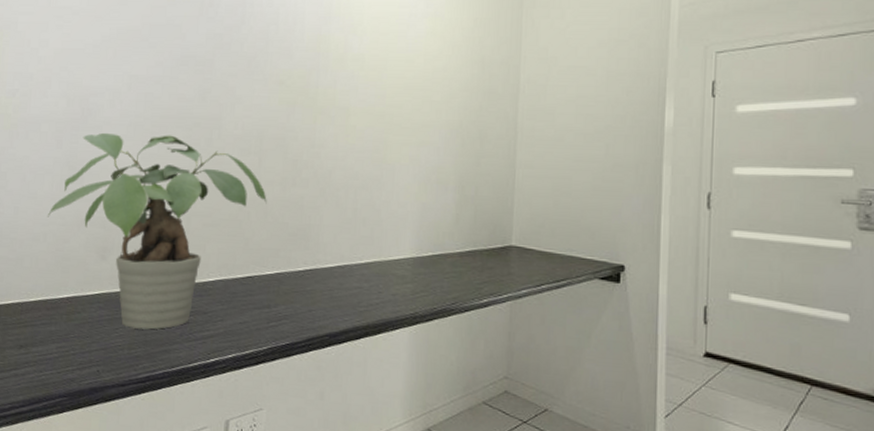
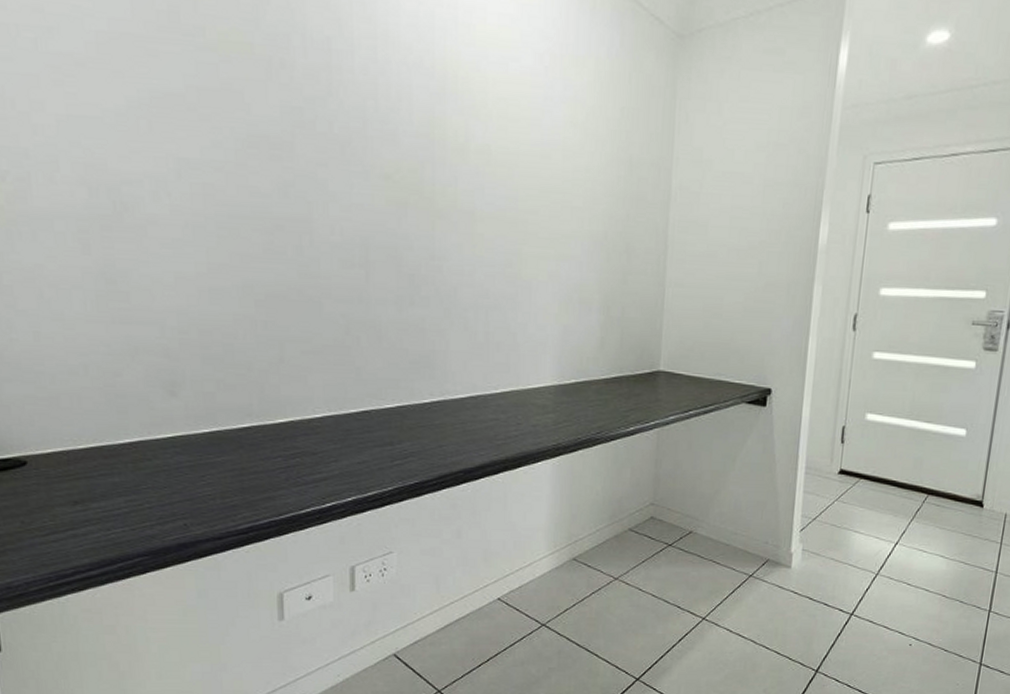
potted plant: present [47,132,267,330] -> none [84,234,380,475]

